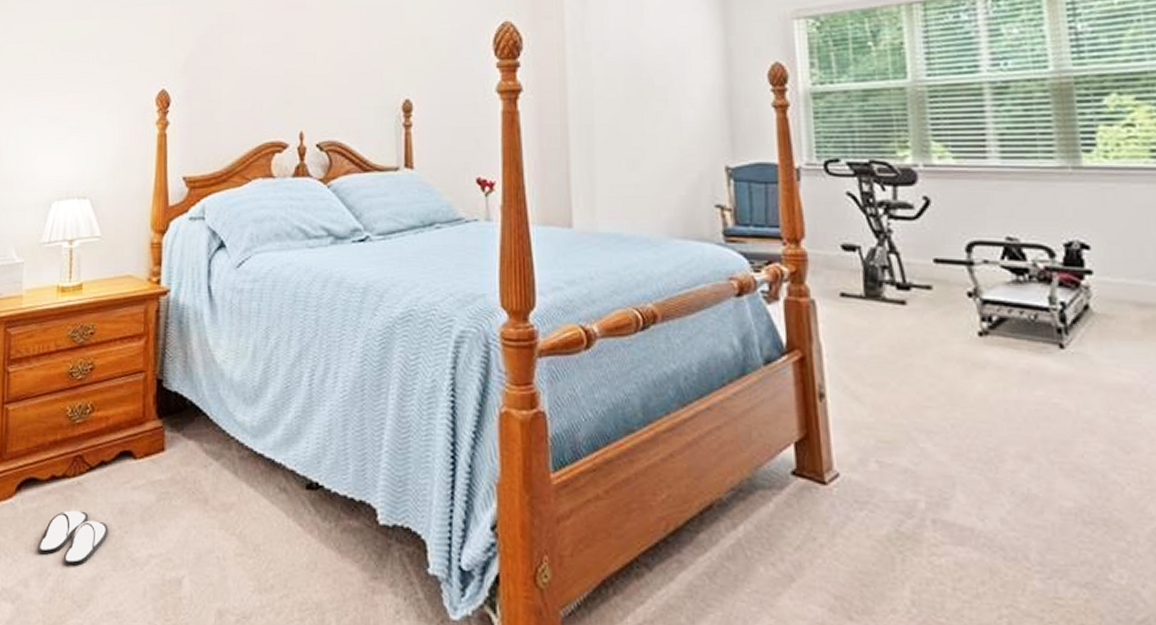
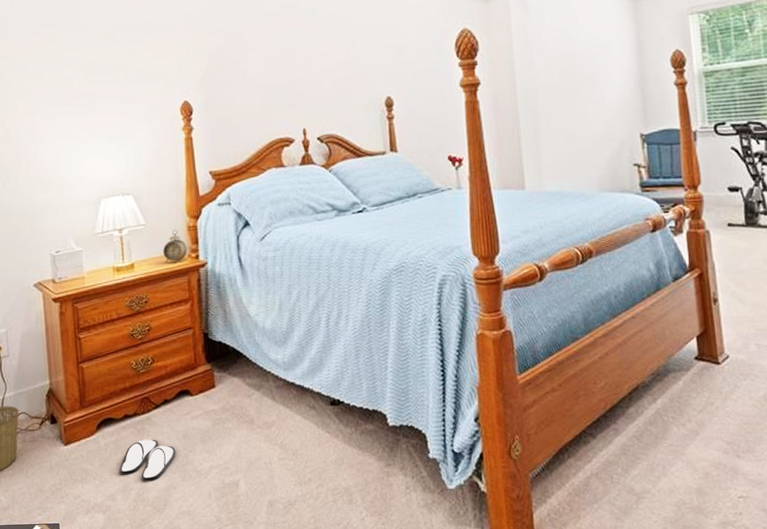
alarm clock: none [117,245,149,287] -> present [162,229,188,264]

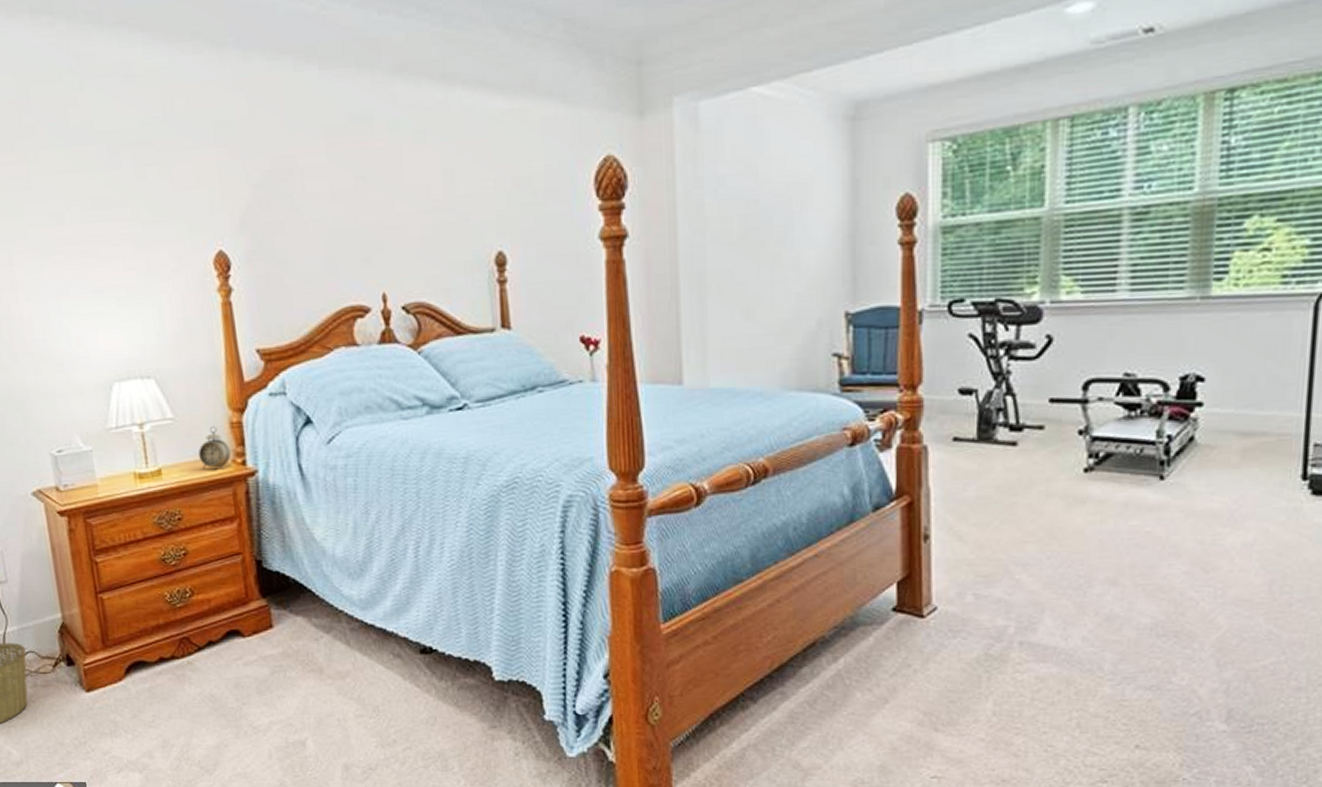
slippers: present [119,439,176,481] -> none [156,687,226,737]

